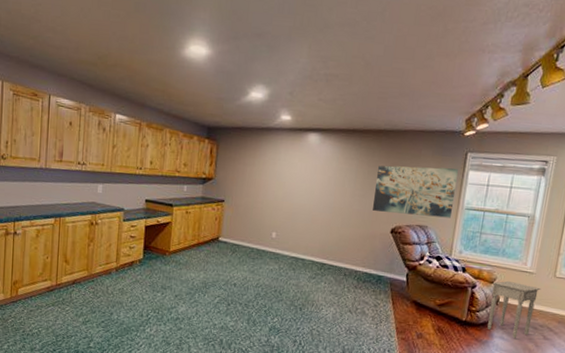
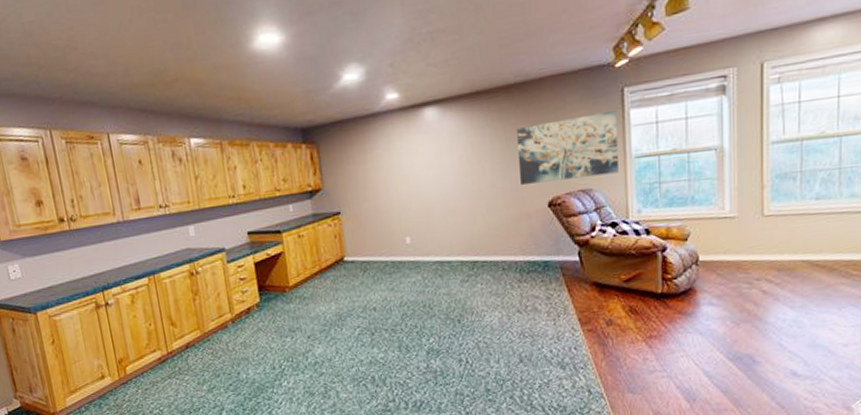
nightstand: present [487,280,541,338] -> none [686,233,749,301]

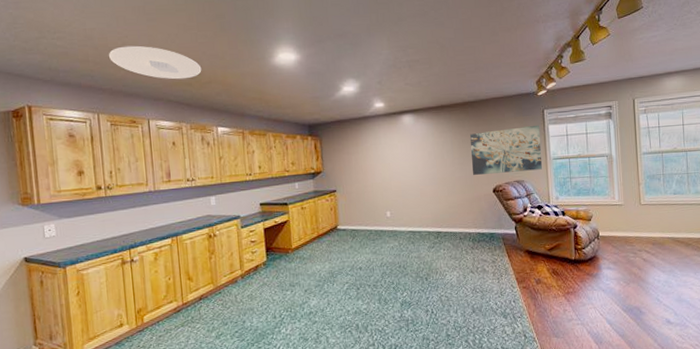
ceiling light: none [54,39,165,81] -> present [109,45,202,80]

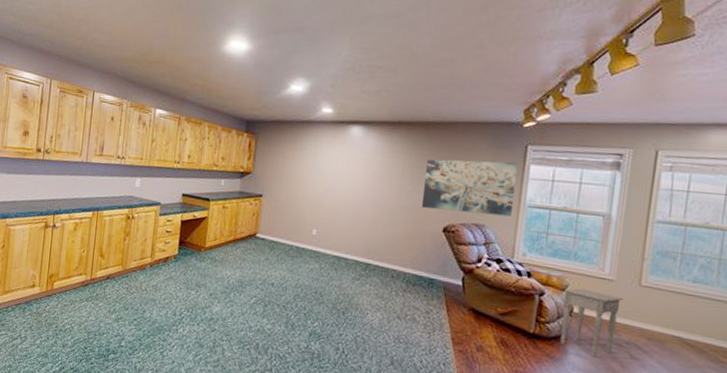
ceiling light: present [109,45,202,80] -> none [71,16,152,56]
nightstand: none [590,215,632,266] -> present [560,288,624,356]

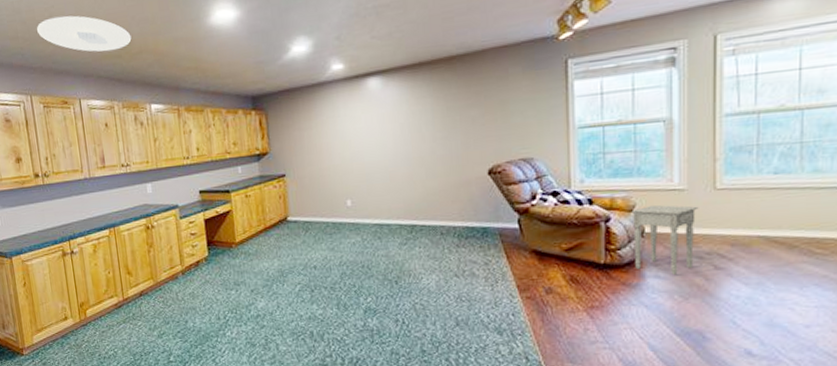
ceiling light: none [71,16,152,56] -> present [37,15,132,52]
wall art: present [422,159,518,217] -> none [458,81,561,152]

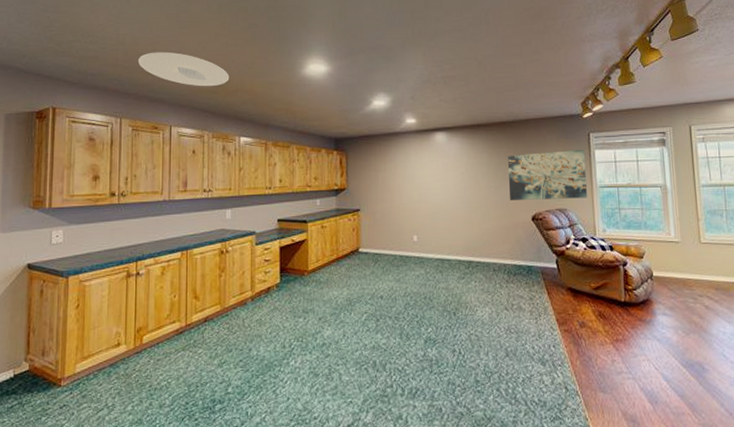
wall art: none [458,81,561,152] -> present [508,149,587,200]
nightstand: present [631,204,699,275] -> none [642,253,691,313]

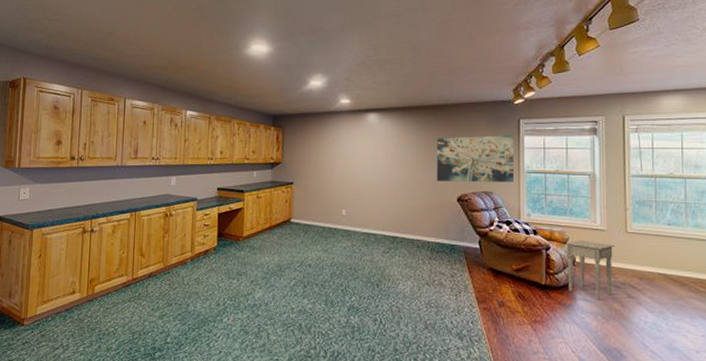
ceiling light: present [139,52,230,87] -> none [99,30,179,63]
nightstand: none [642,253,691,313] -> present [566,239,615,299]

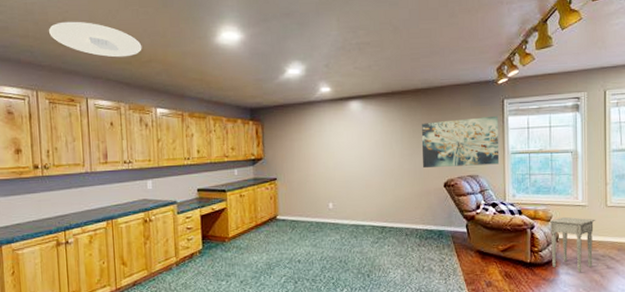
ceiling light: none [99,30,179,63] -> present [49,21,142,58]

